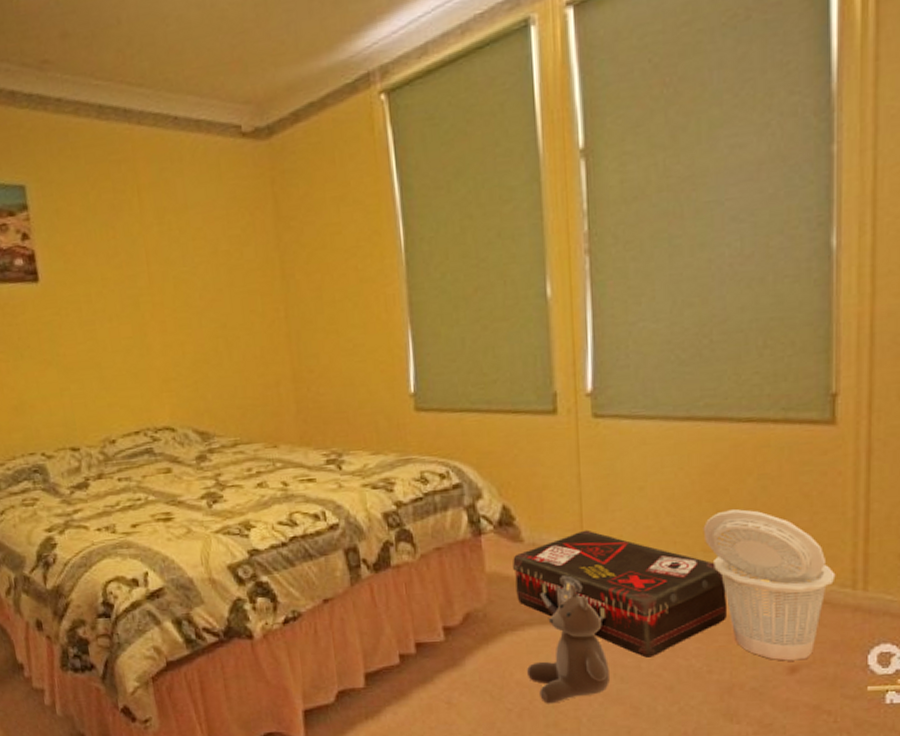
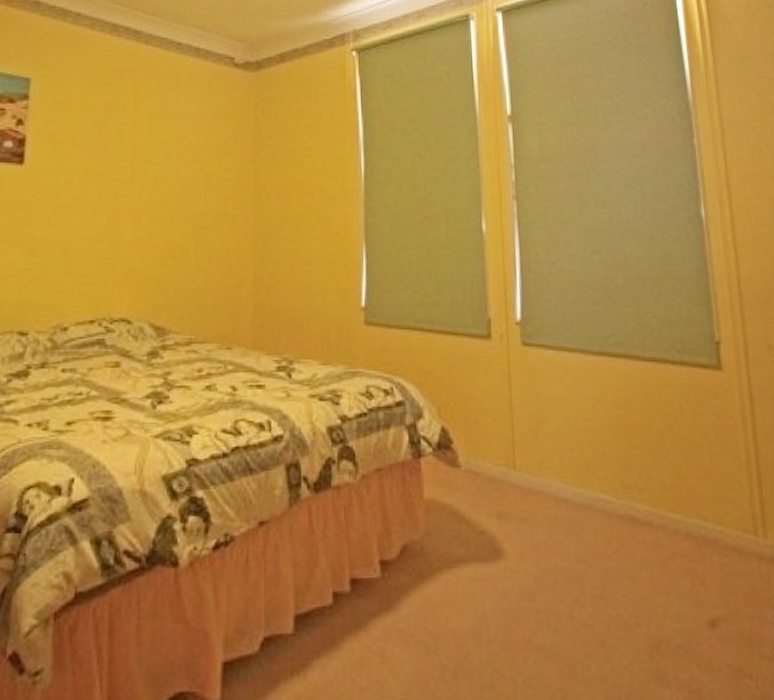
suitcase: present [513,529,728,658] -> none [450,458,649,605]
bear: present [527,584,610,704] -> none [463,516,544,660]
laundry basket: present [703,508,836,661] -> none [621,445,739,614]

